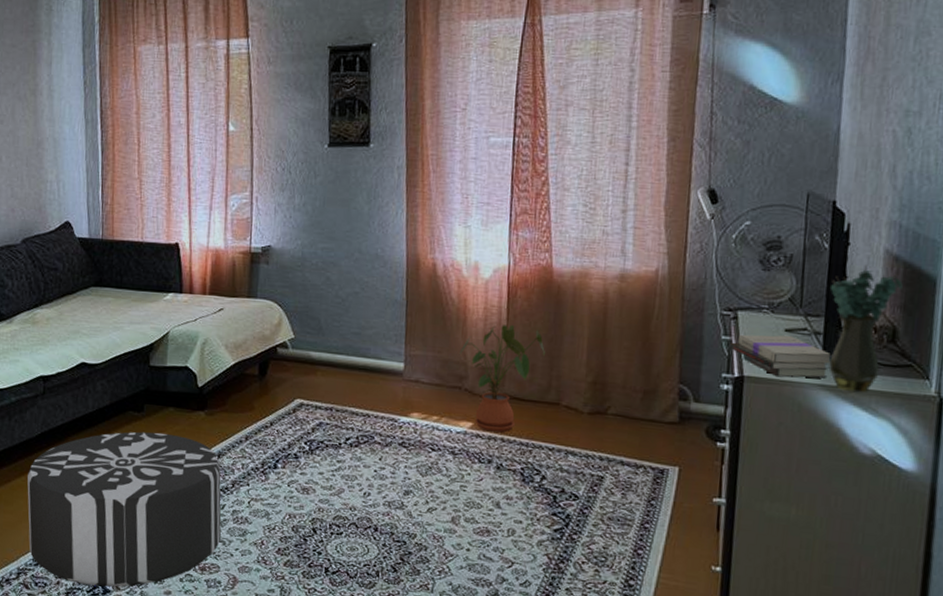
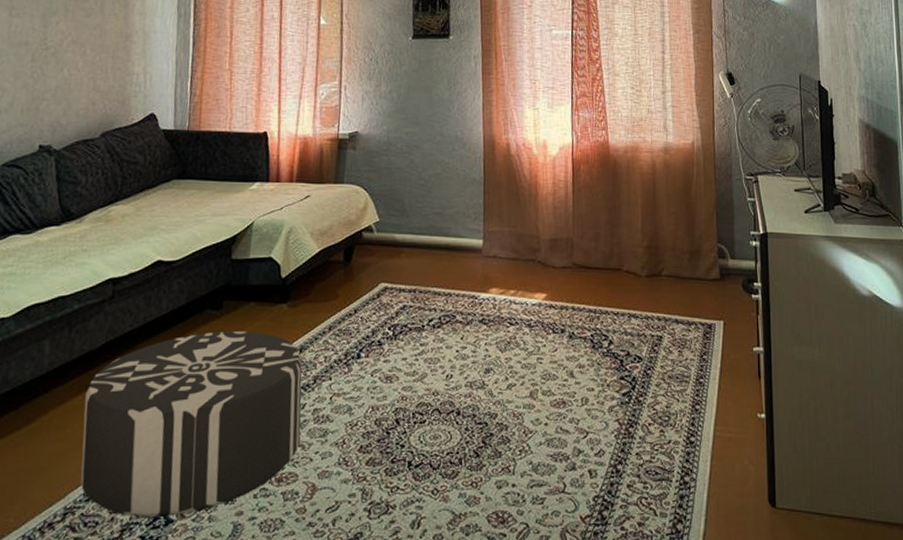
house plant: present [459,325,545,433] -> none [532,198,606,302]
books: present [728,334,832,379] -> none [753,194,831,232]
vase: present [828,264,903,393] -> none [823,132,875,241]

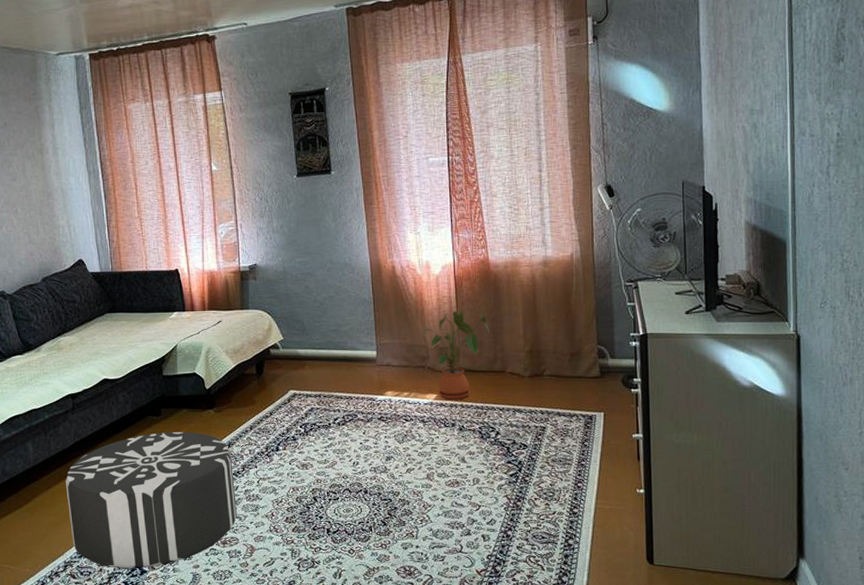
house plant: none [532,198,606,302] -> present [420,311,489,400]

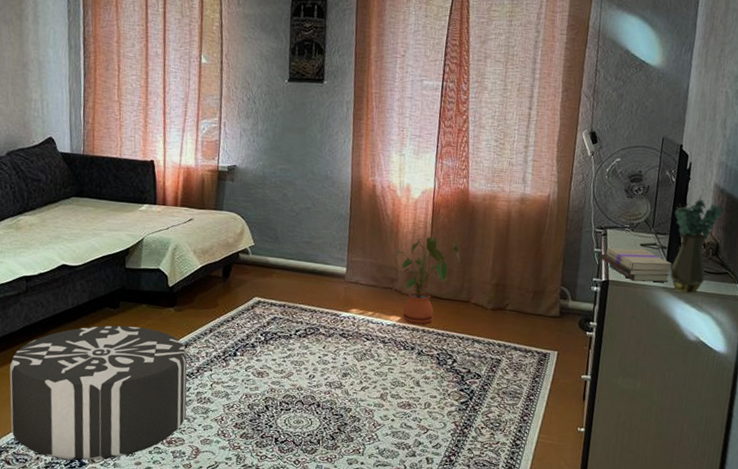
books: none [633,297,713,332] -> present [599,247,673,283]
vase: none [706,235,761,338] -> present [670,195,726,294]

